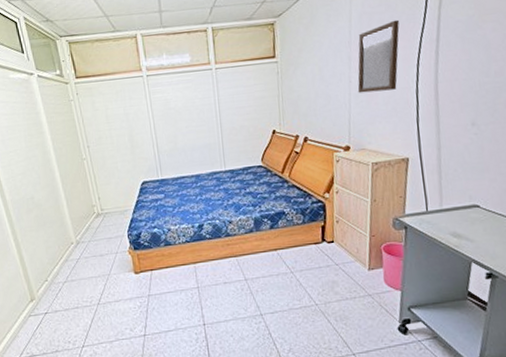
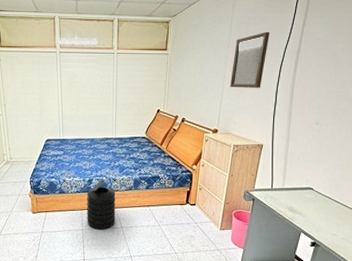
trash can: none [198,222,237,287] -> present [86,179,116,231]

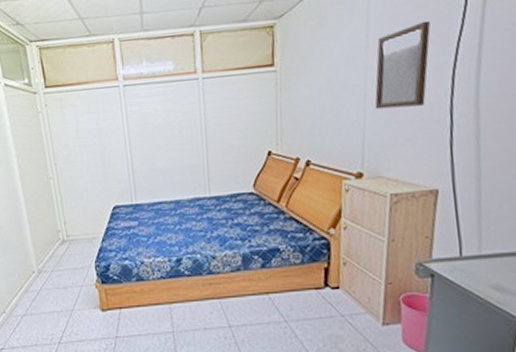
trash can: present [86,179,116,231] -> none [175,256,220,333]

